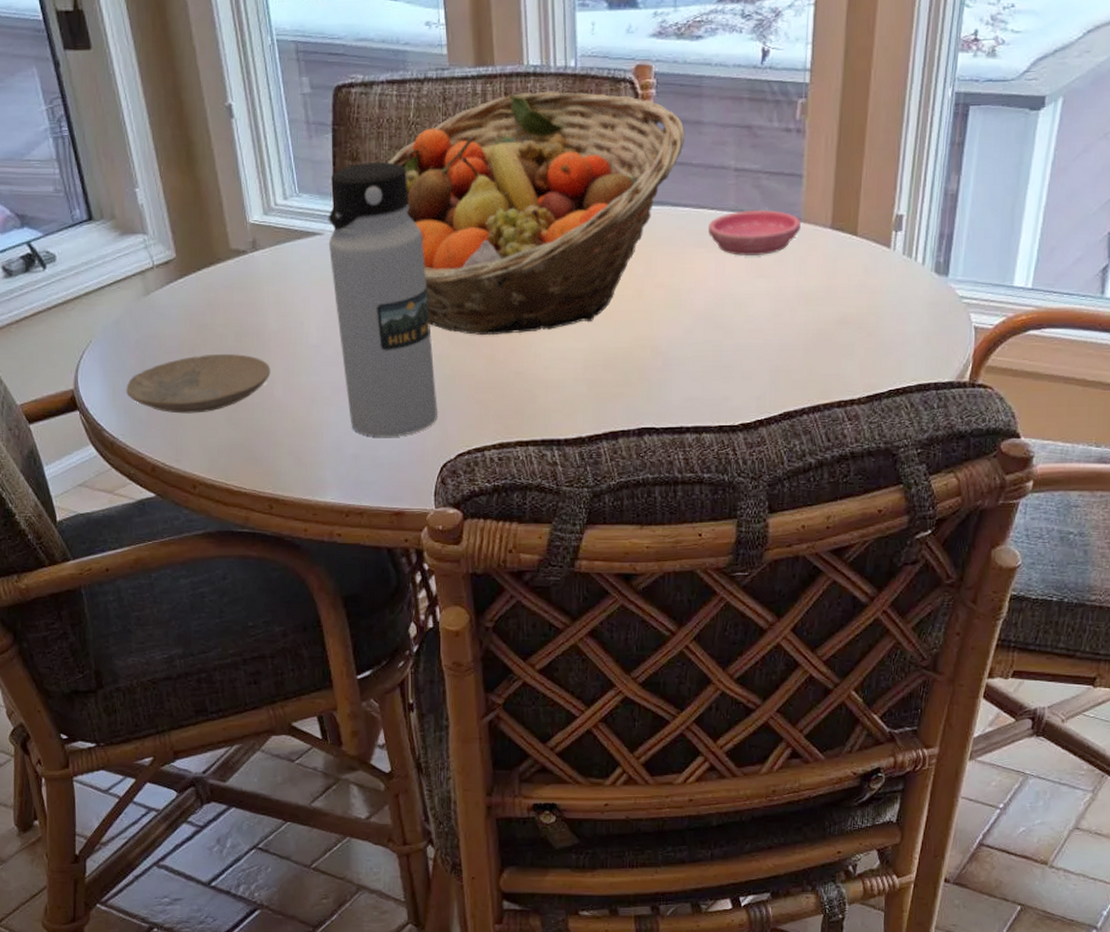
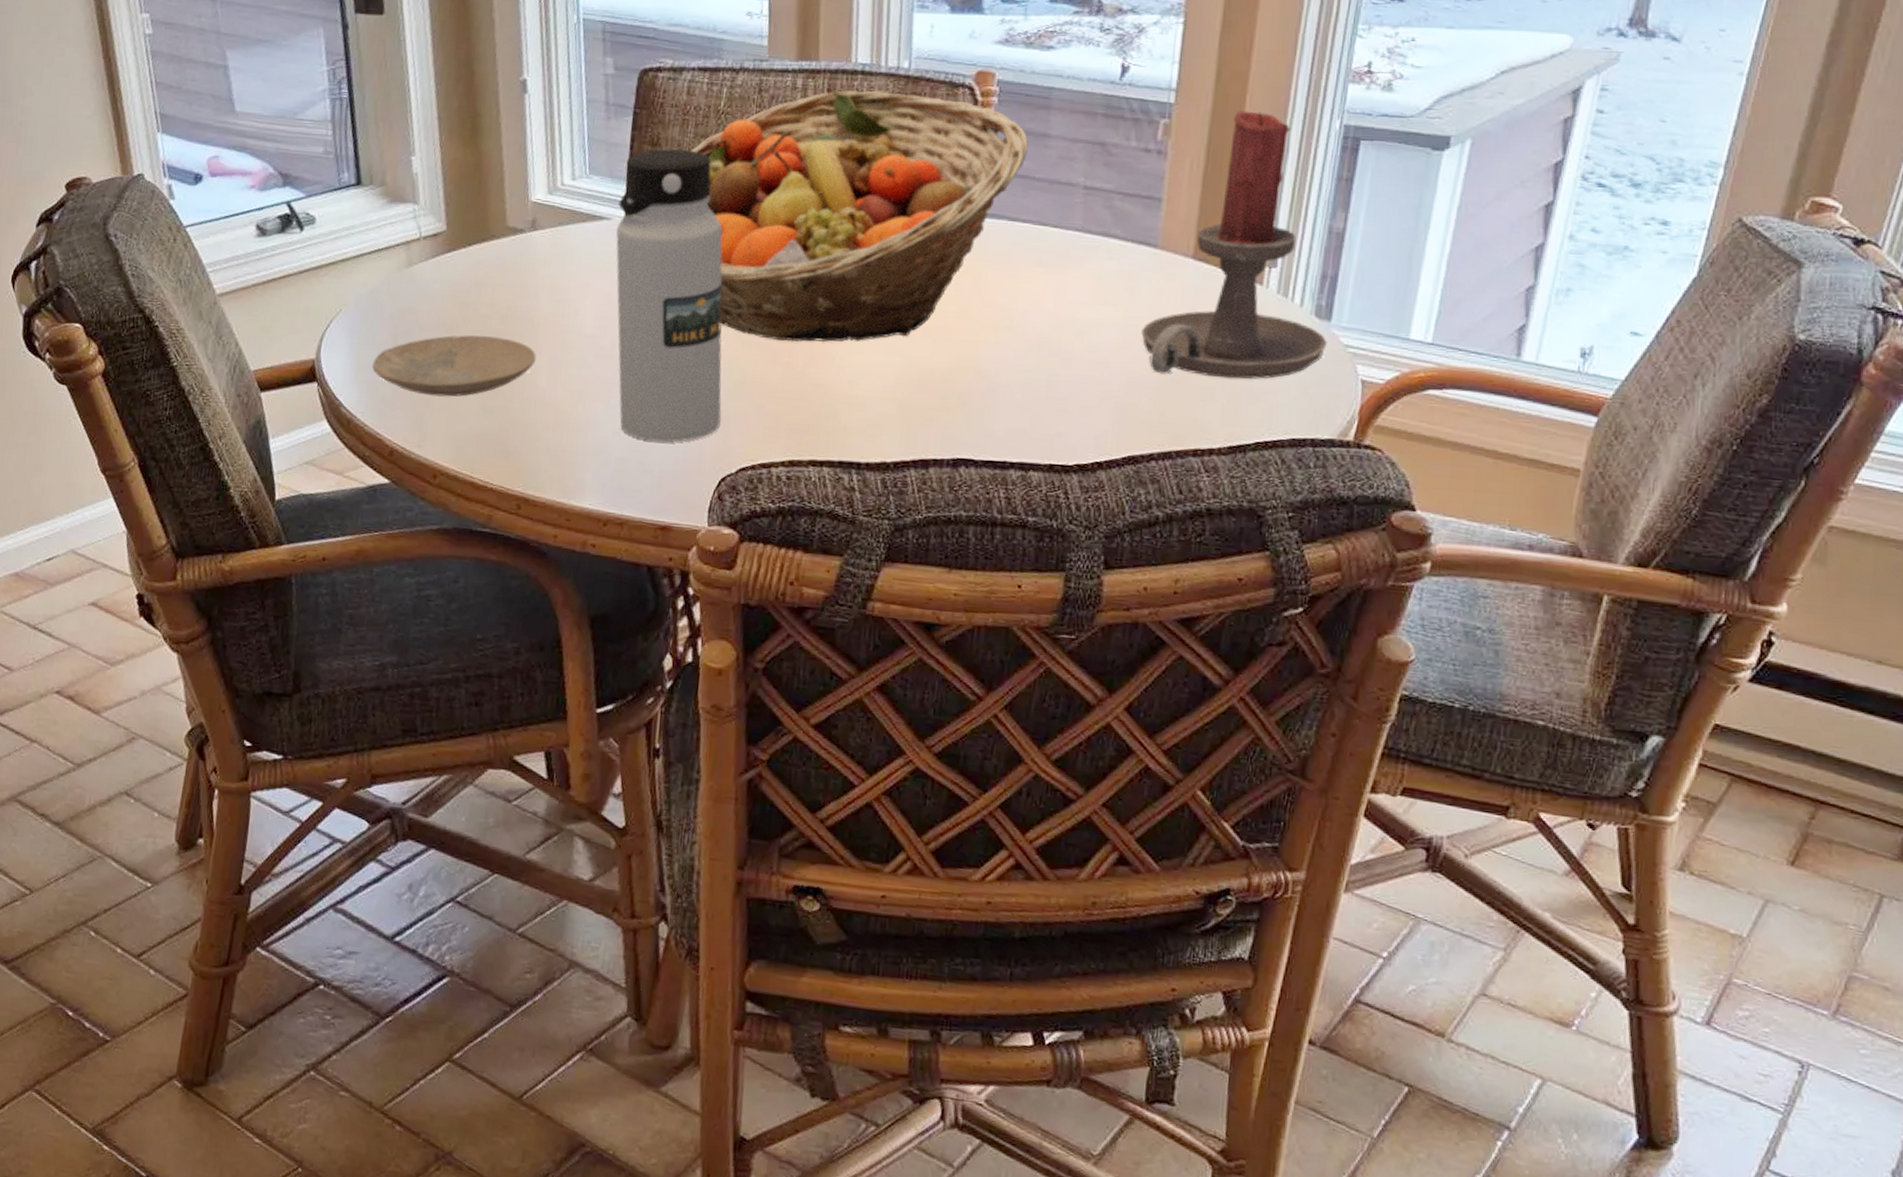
saucer: present [709,210,801,256] -> none [1049,231,1158,281]
candle holder: none [790,85,946,337] -> present [1141,111,1327,380]

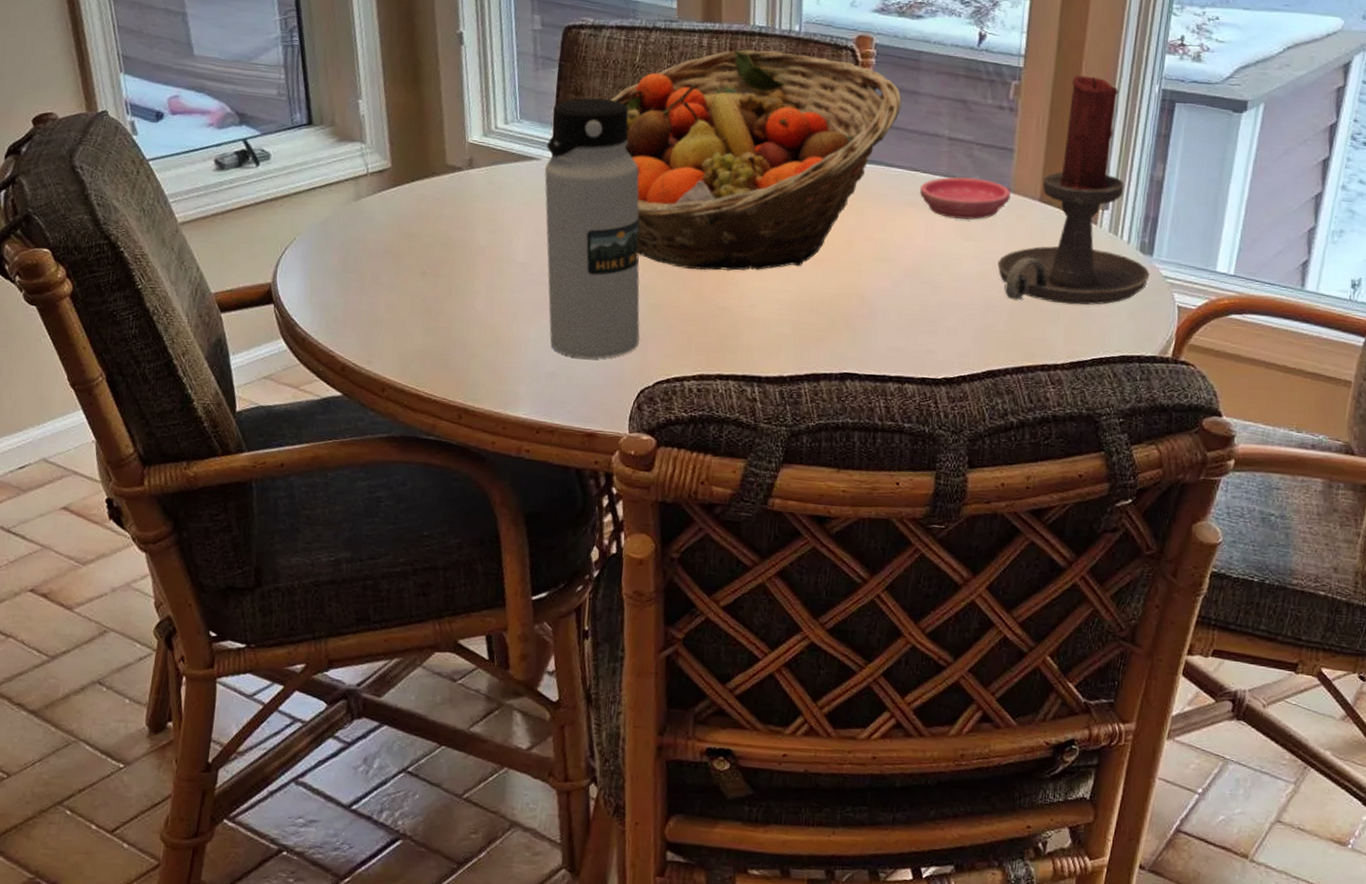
plate: present [372,335,536,397] -> none [324,262,474,318]
saucer: none [1049,231,1158,281] -> present [920,177,1011,220]

